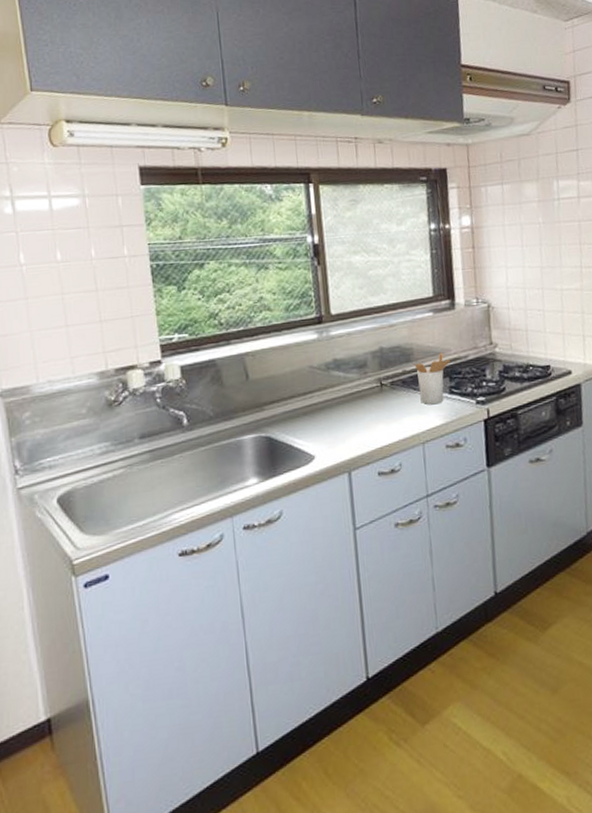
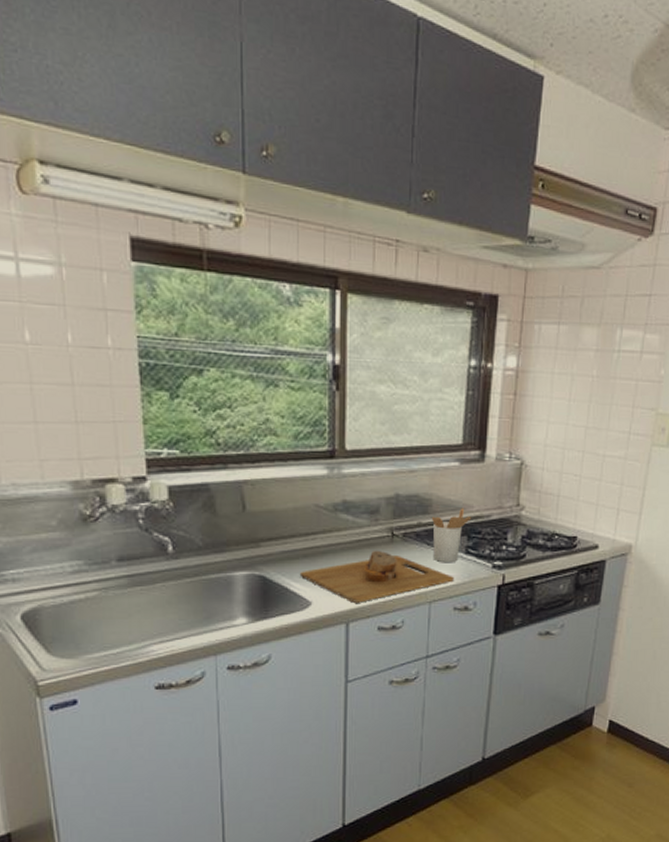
cutting board: none [301,400,443,452] -> present [299,550,454,603]

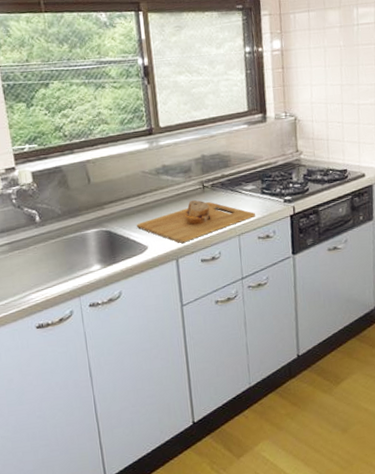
utensil holder: present [431,508,472,563] -> none [231,159,263,203]

